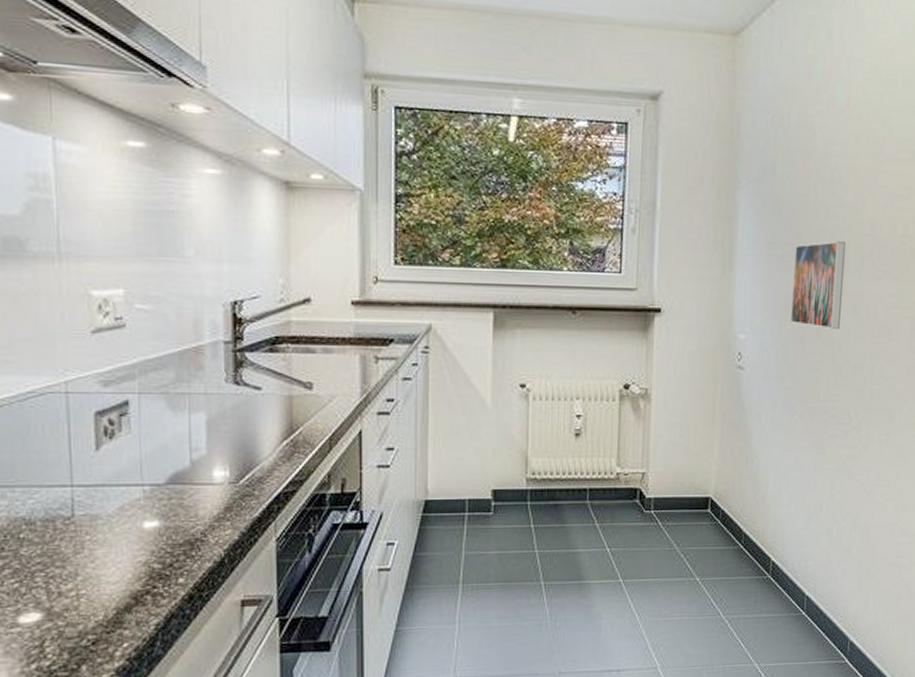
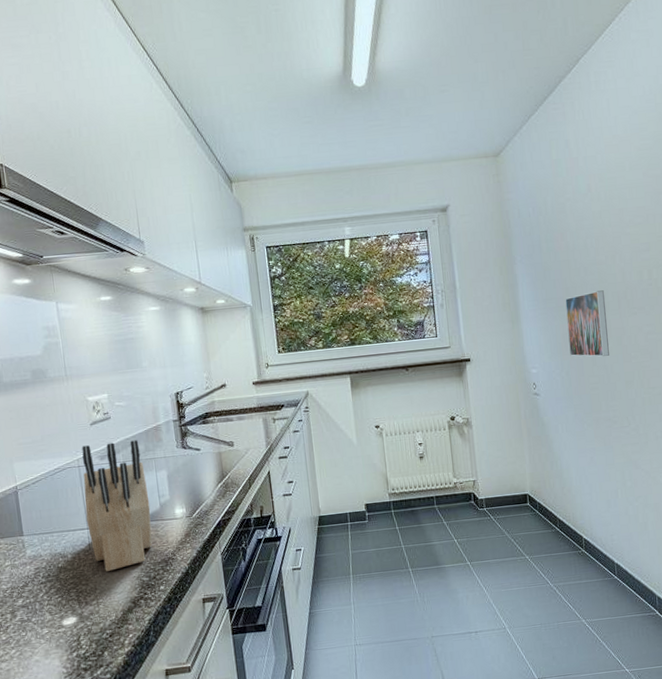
knife block: none [70,362,175,550] -> present [81,440,153,571]

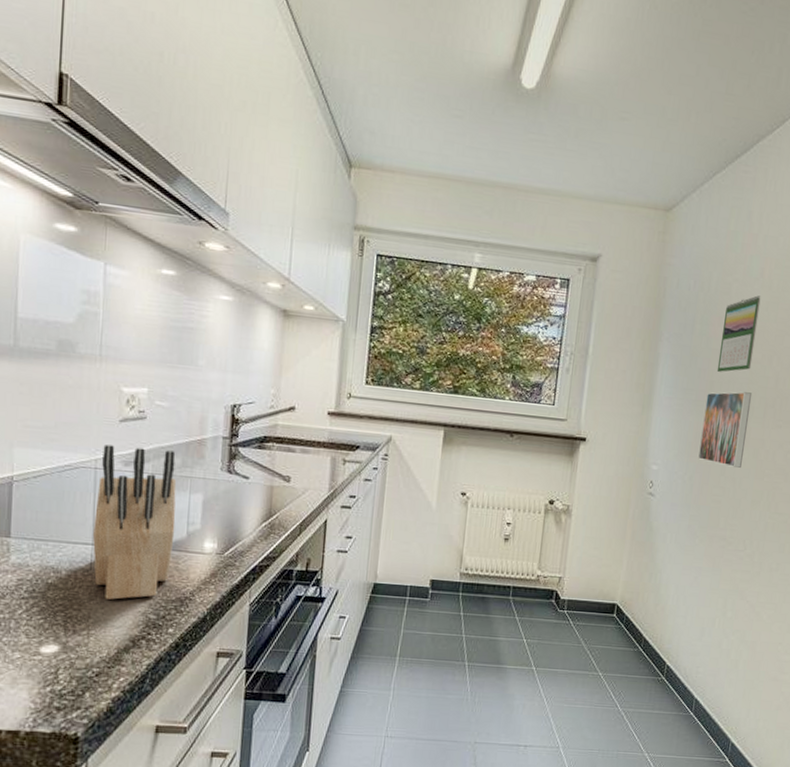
calendar: none [565,208,598,279] -> present [716,295,761,372]

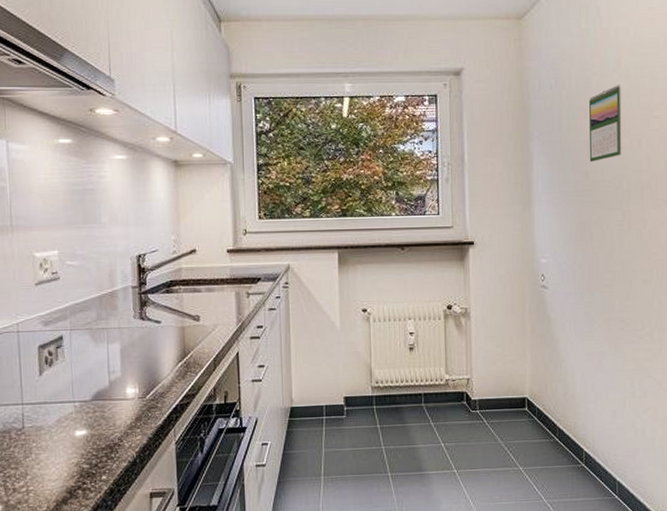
knife block: present [92,444,177,600] -> none [21,306,98,455]
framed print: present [698,391,753,468] -> none [583,177,628,251]

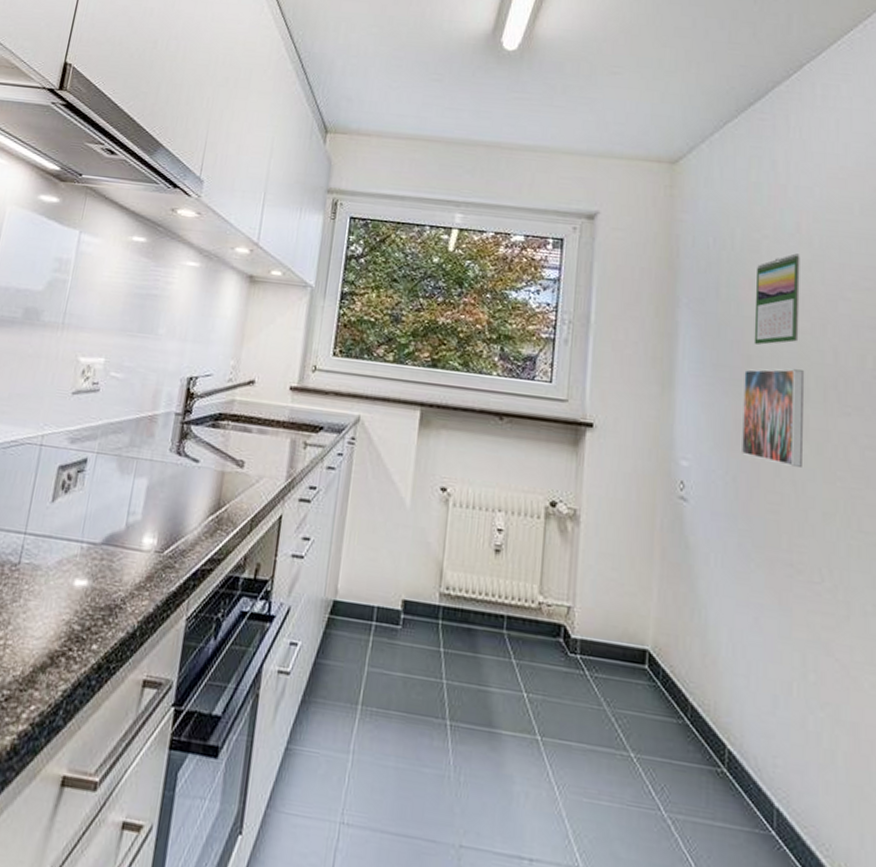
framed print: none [583,177,628,251] -> present [742,368,805,467]

